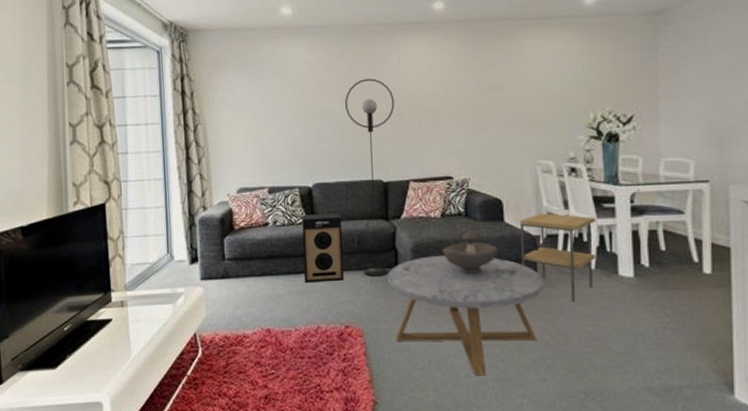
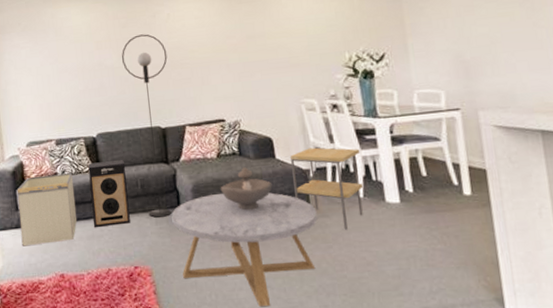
storage bin: none [224,224,287,298] -> present [17,173,77,247]

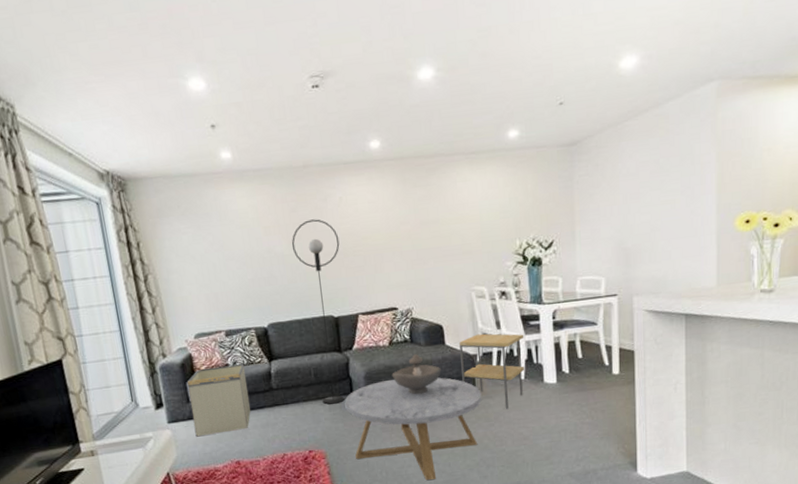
speaker: present [88,159,130,228] -> none [260,349,304,417]

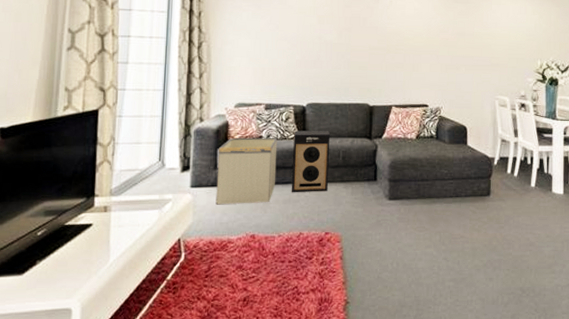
speaker: none [260,349,304,417] -> present [292,130,330,193]
floor lamp: present [292,219,344,405] -> none [342,16,385,188]
coffee table: present [344,377,482,480] -> none [367,171,495,276]
decorative bowl: present [391,354,441,395] -> none [415,150,461,189]
side table: present [459,333,525,409] -> none [478,139,538,213]

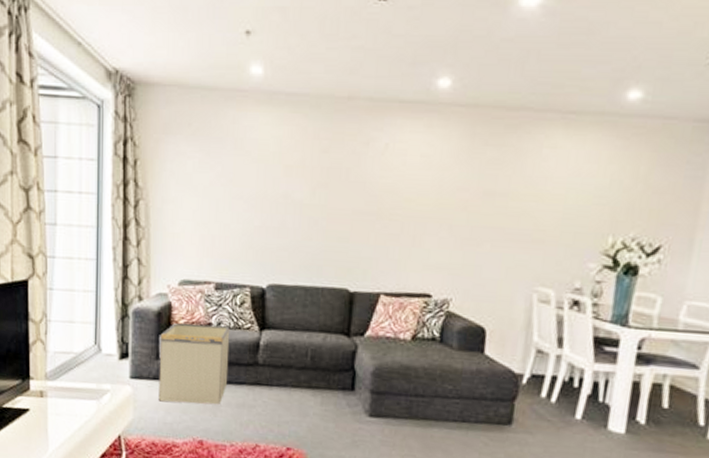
speaker: present [292,130,330,193] -> none [247,319,295,398]

